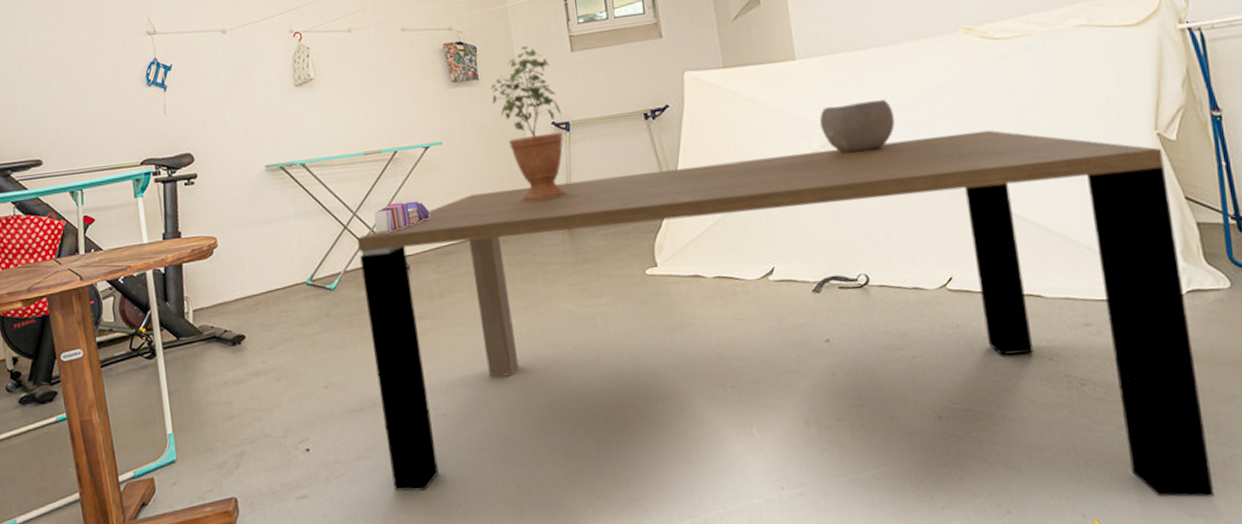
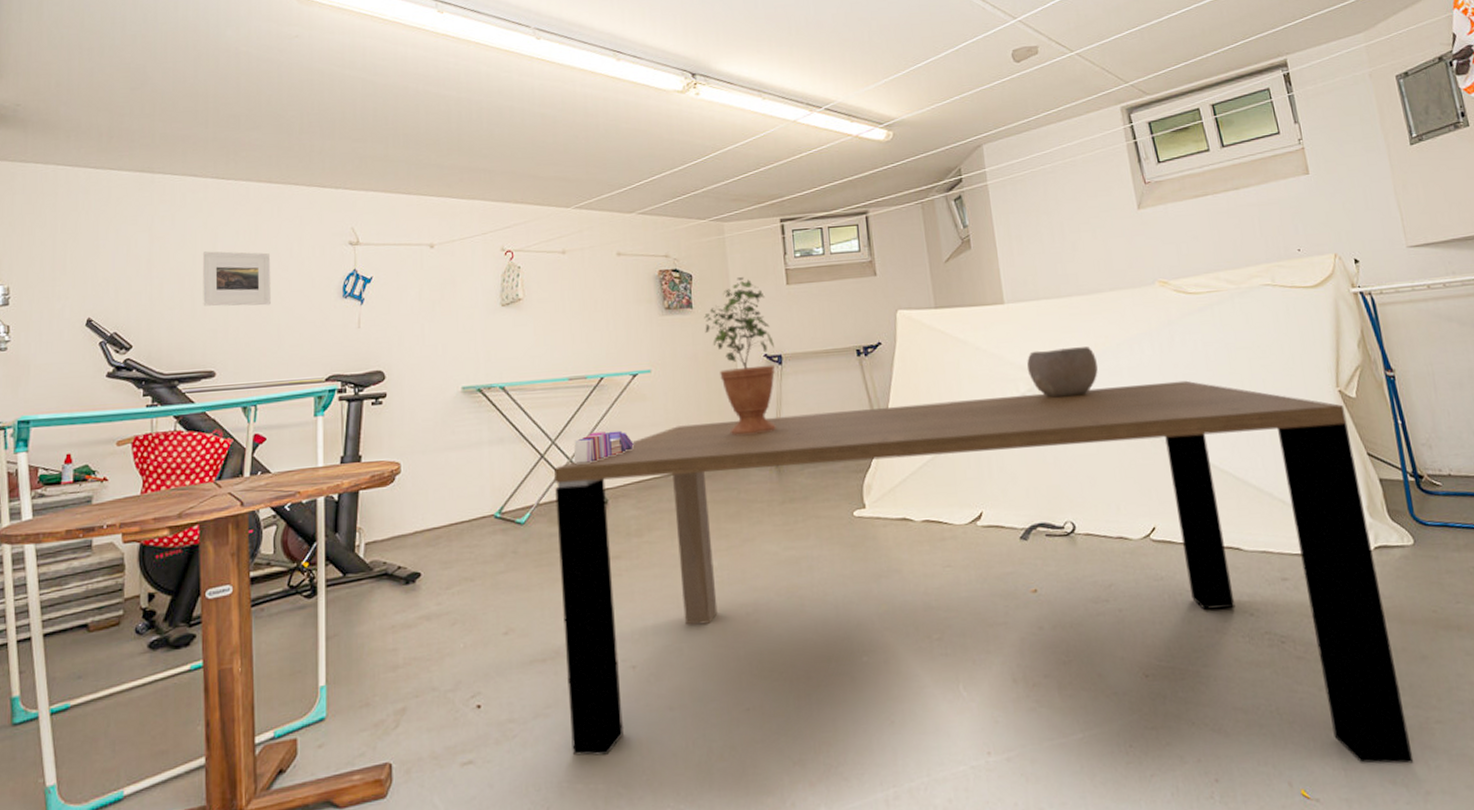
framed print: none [16,46,83,100] -> present [203,251,271,307]

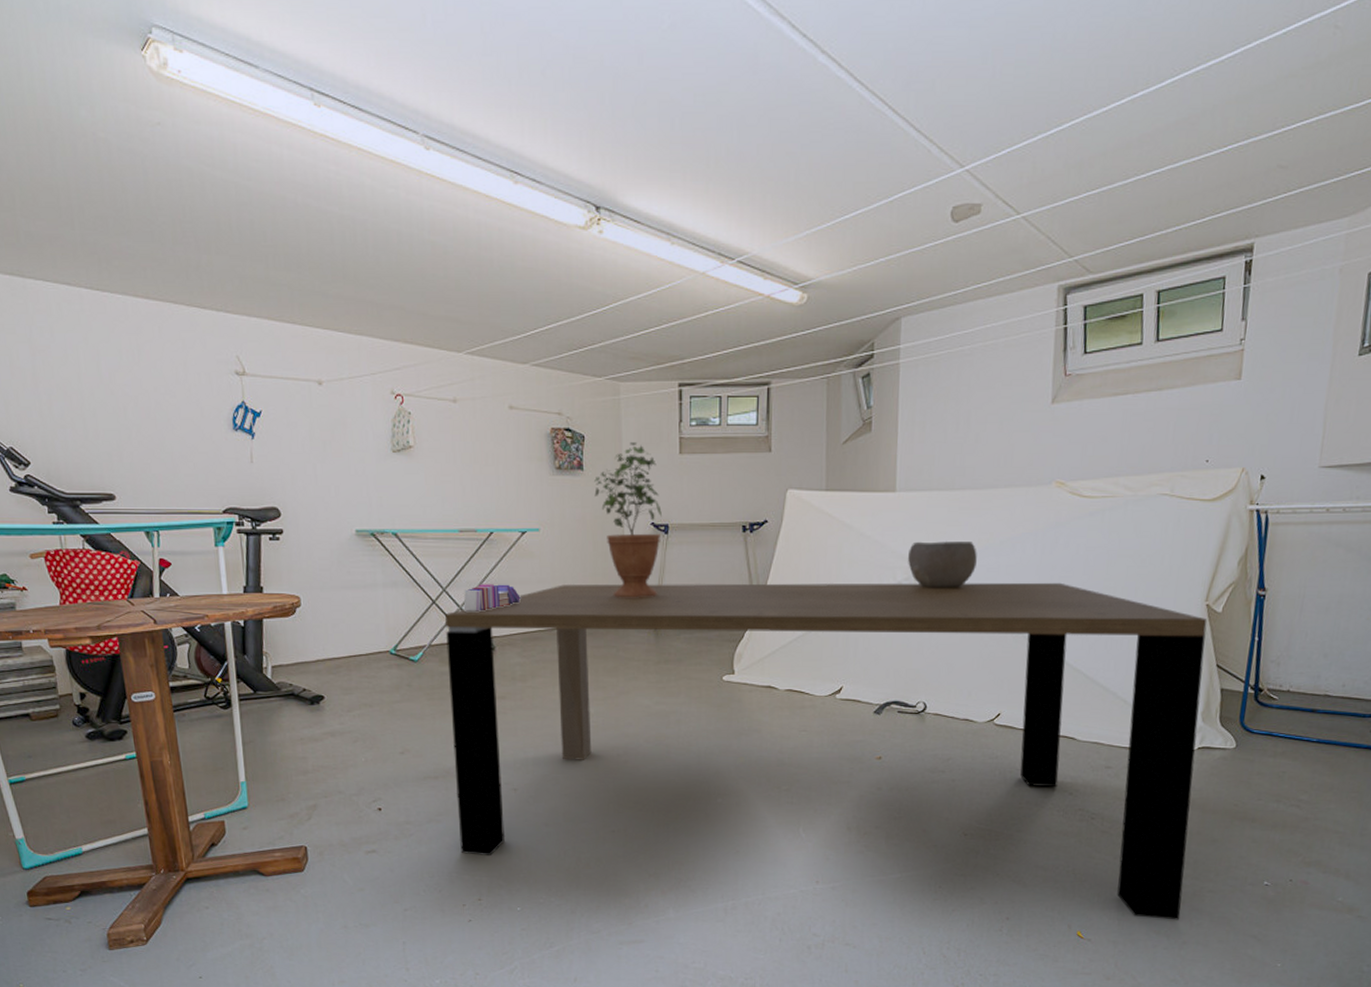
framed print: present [203,251,271,307] -> none [88,370,162,432]

